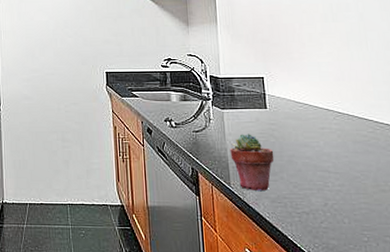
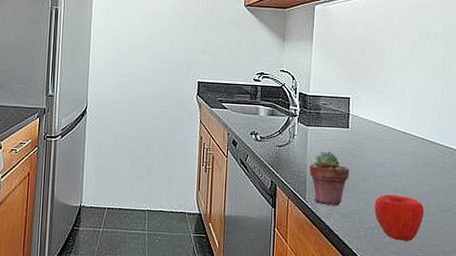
apple: none [305,176,363,226] -> present [374,194,425,241]

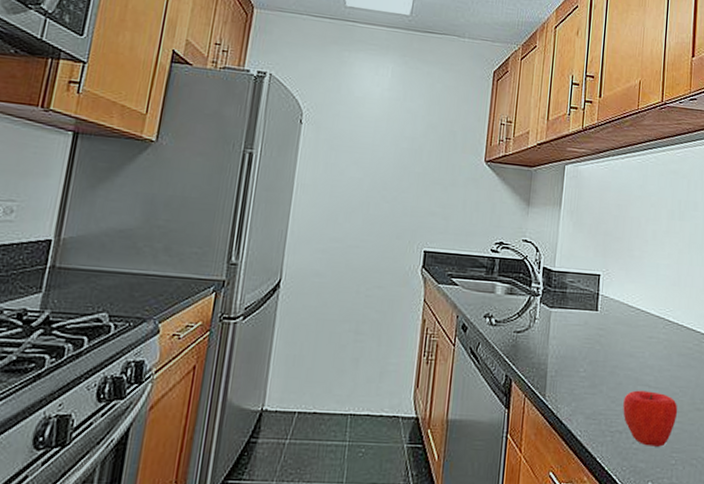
potted succulent: present [309,151,350,207] -> none [551,338,597,406]

